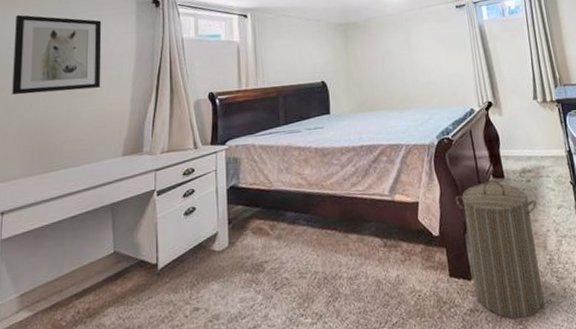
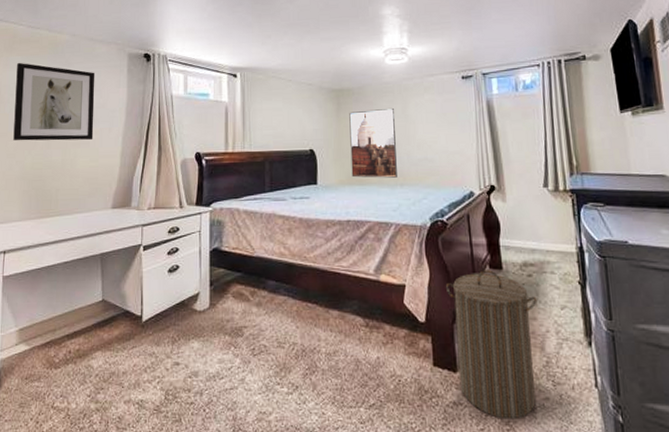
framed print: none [356,38,405,105] -> present [349,109,397,178]

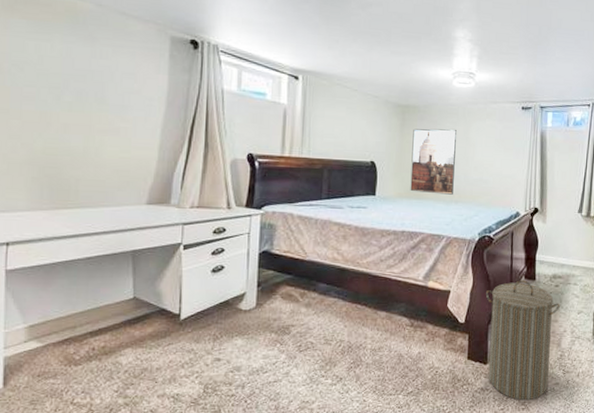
wall art: present [13,62,95,141] -> none [17,27,128,128]

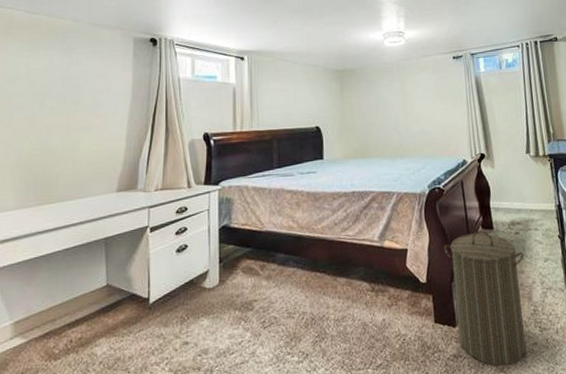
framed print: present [410,129,457,195] -> none [352,87,398,152]

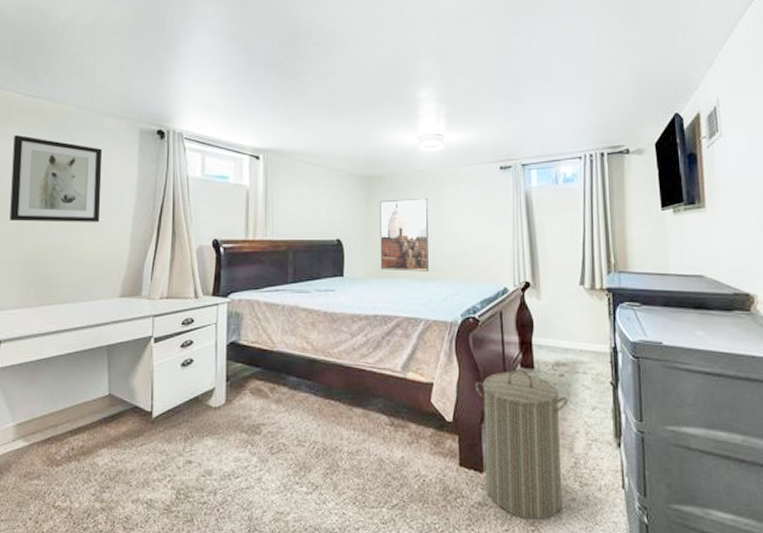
wall art: none [9,47,99,128] -> present [10,134,103,222]
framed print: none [352,87,398,152] -> present [380,199,429,272]

